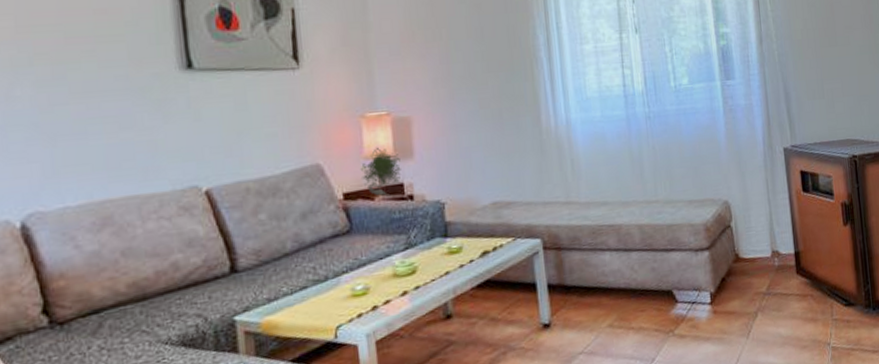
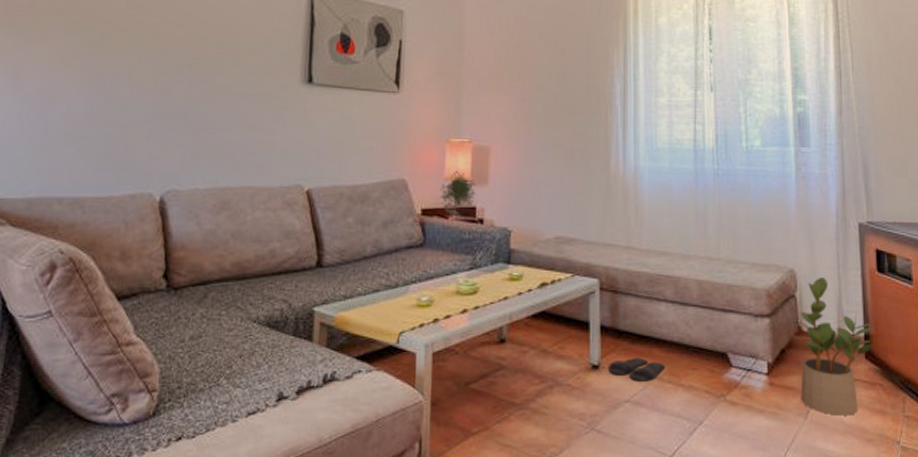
slippers: none [559,309,615,333] -> present [608,358,666,381]
potted plant: none [737,204,803,331] -> present [800,278,873,416]

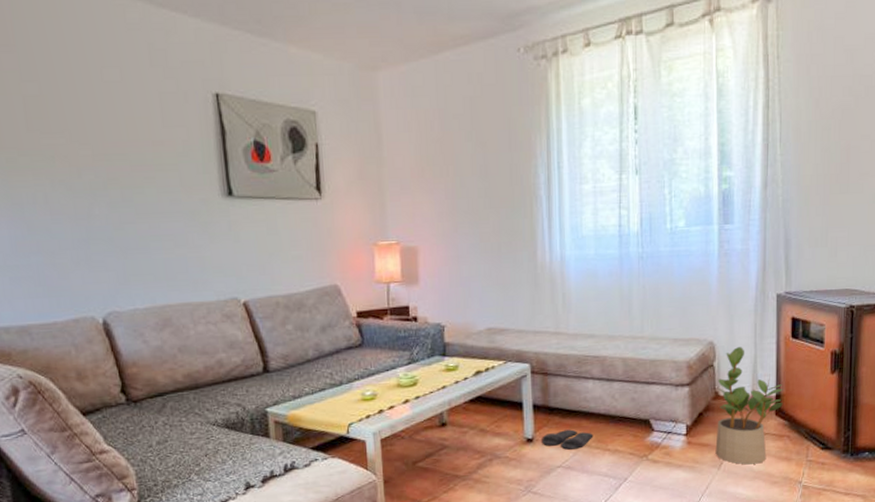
plant: present [439,170,476,219] -> none [371,272,408,318]

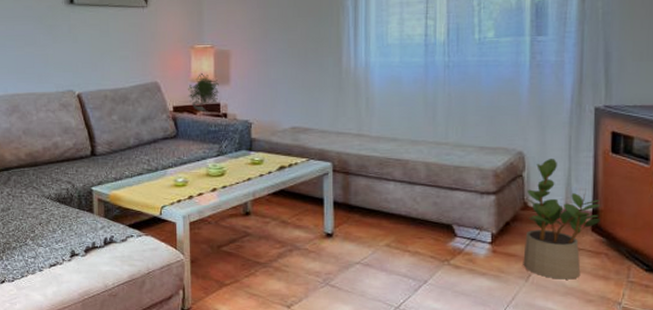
plant: none [371,272,408,318] -> present [187,72,219,114]
slippers: present [542,429,593,450] -> none [341,228,393,248]

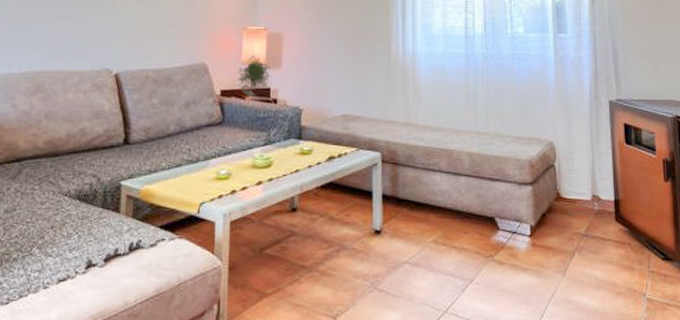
potted plant: present [523,159,601,280] -> none [559,149,622,272]

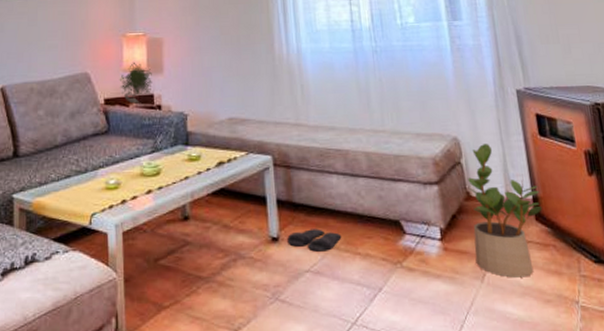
slippers: none [389,223,440,245] -> present [287,229,342,252]
potted plant: none [559,149,622,272] -> present [468,144,542,278]

